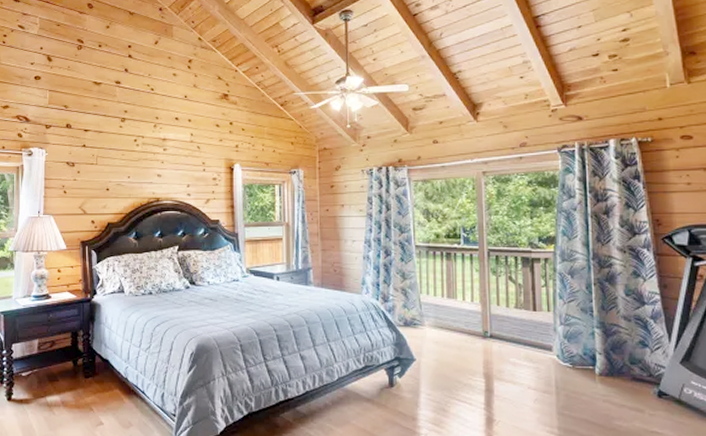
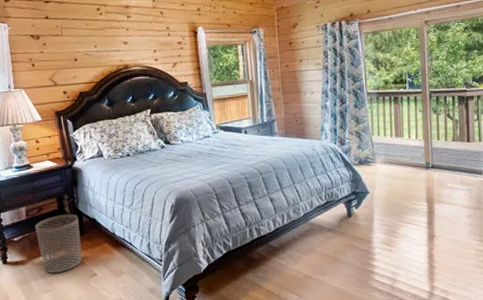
waste bin: none [45,352,91,417] -> present [35,214,83,273]

